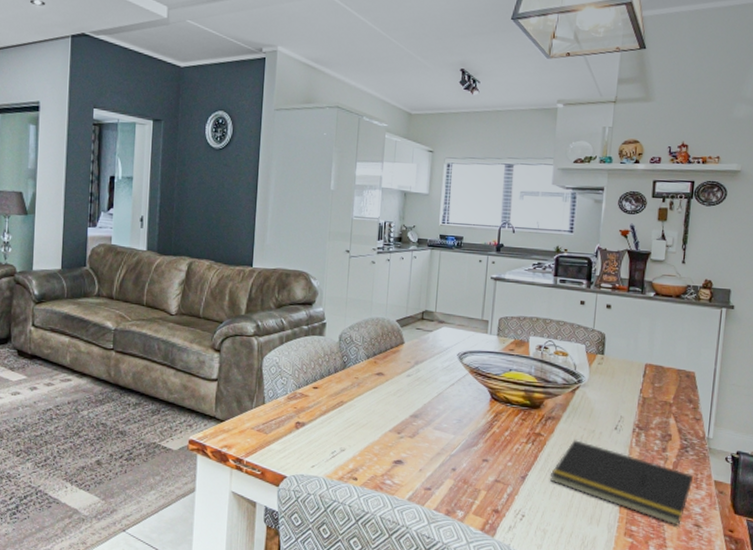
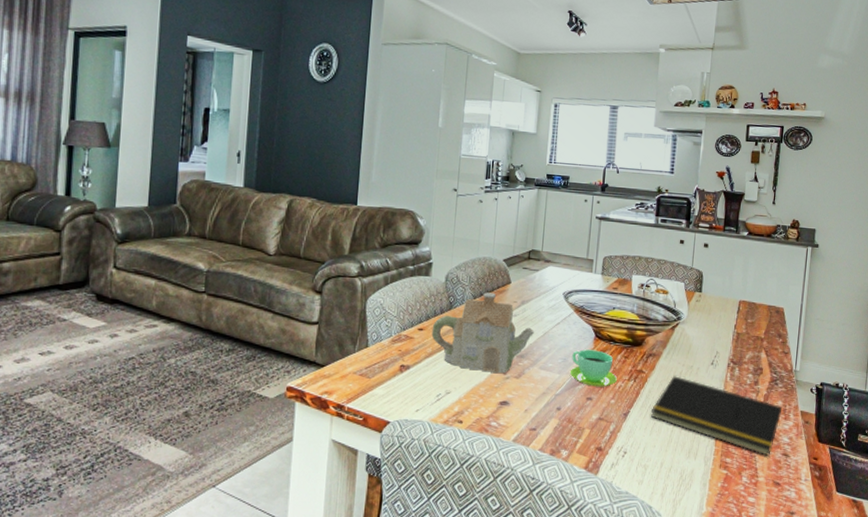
teapot: none [326,352,429,432] -> present [431,292,535,373]
cup: none [465,411,515,449] -> present [569,349,618,387]

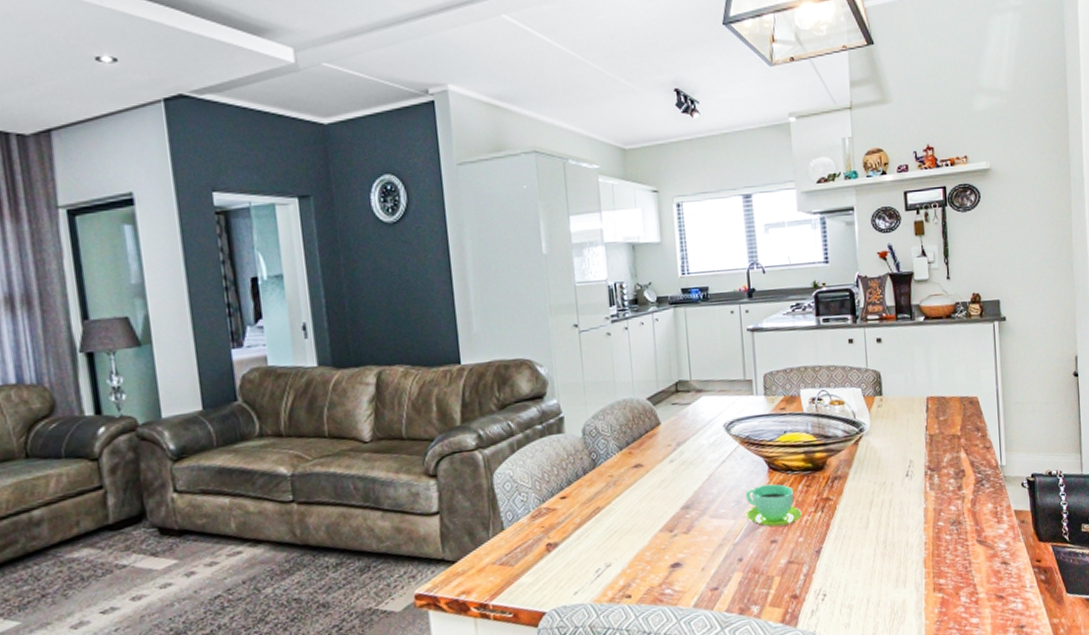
teapot: present [431,292,535,373] -> none [576,439,698,534]
notepad: present [651,375,782,456] -> none [847,496,994,568]

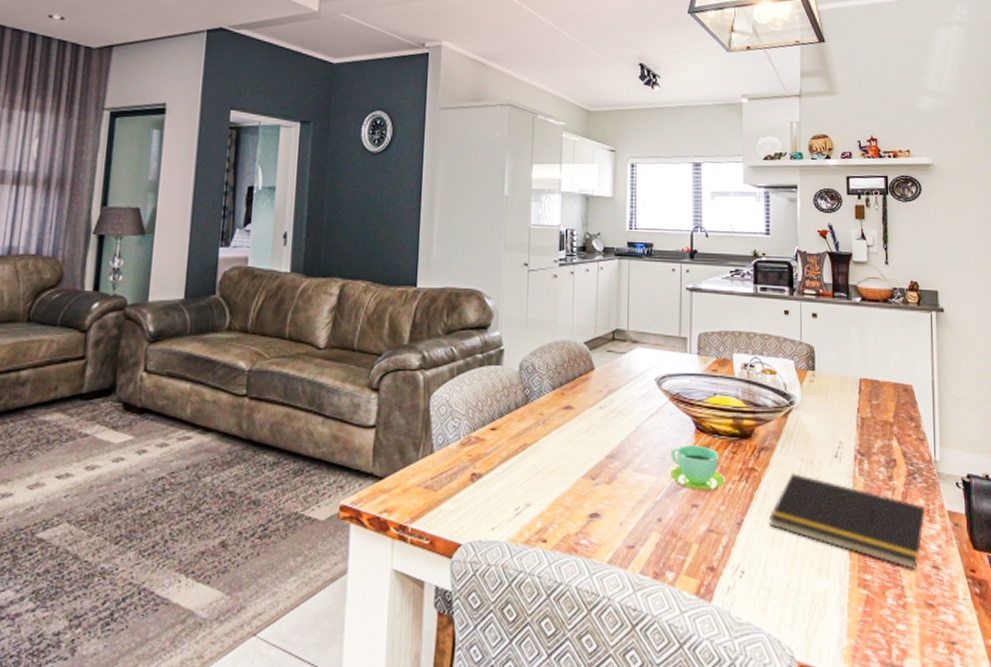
notepad: none [847,496,994,568] -> present [770,472,926,569]

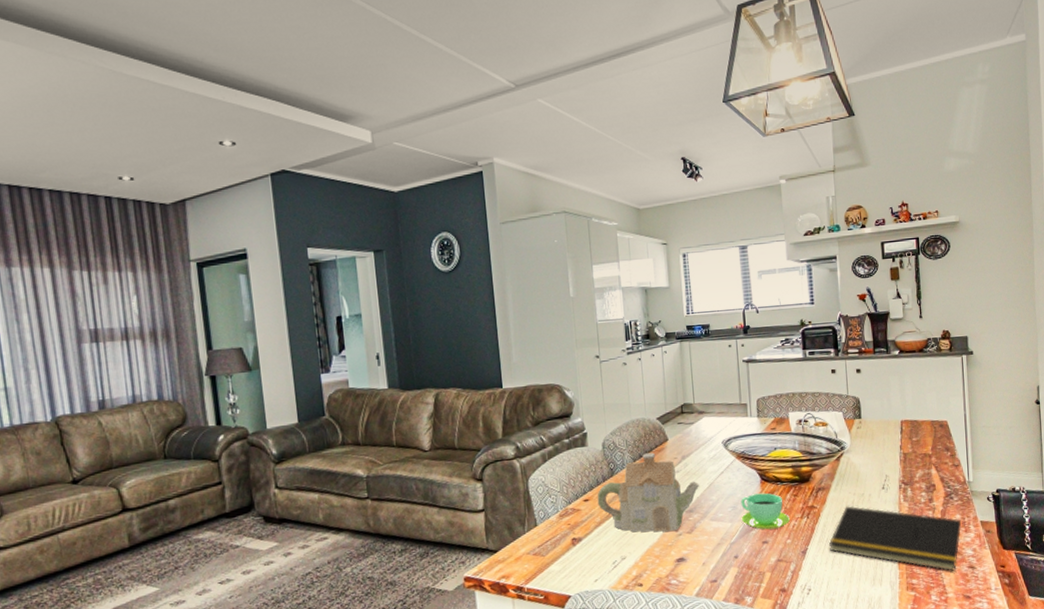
teapot: none [506,381,626,478] -> present [597,452,700,532]

